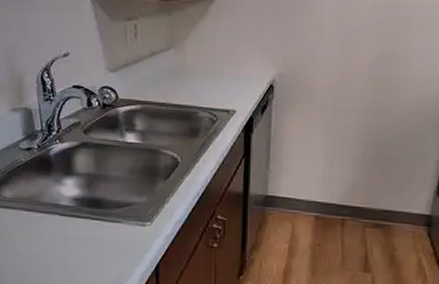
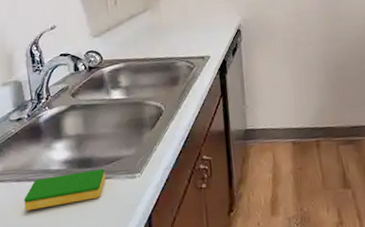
dish sponge: none [33,211,115,241] -> present [24,168,106,211]

